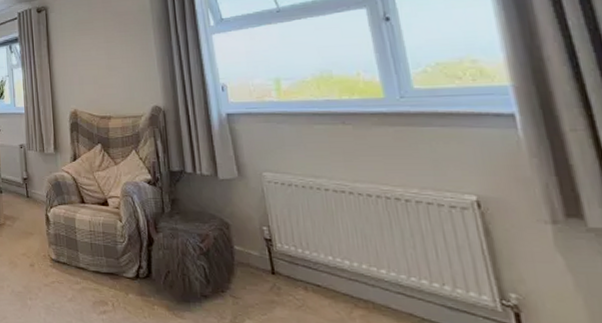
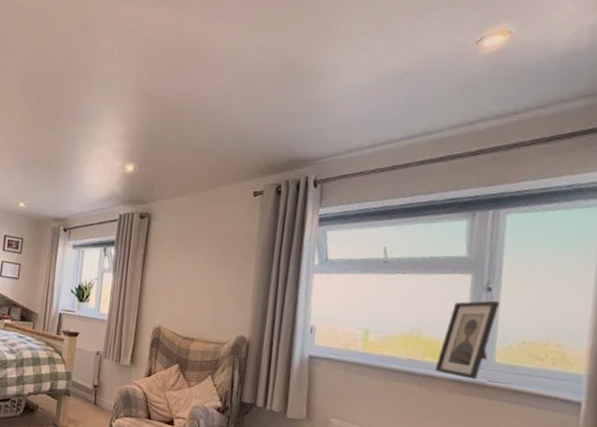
picture frame: none [354,28,405,110] -> present [434,300,500,380]

